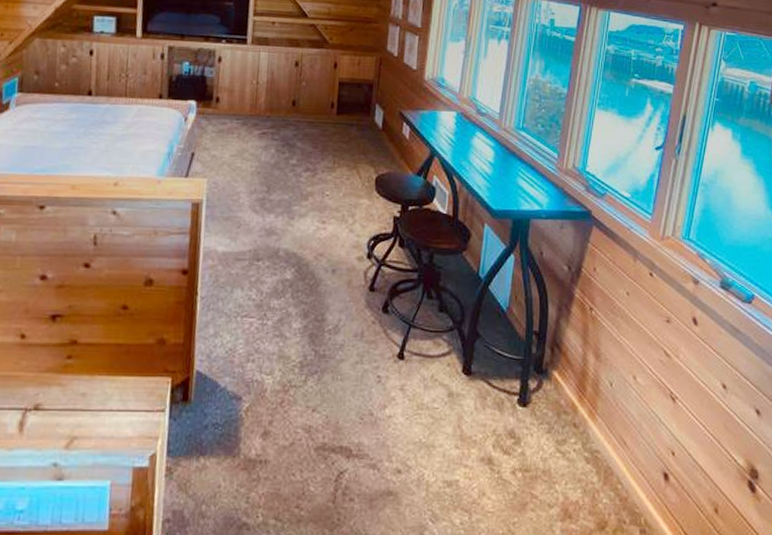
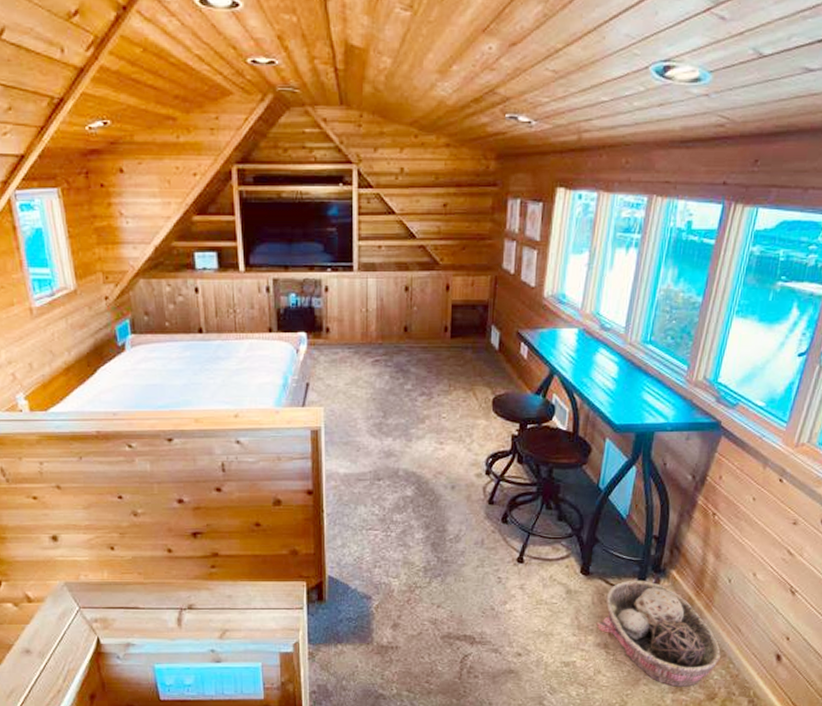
decorative basket: none [479,381,608,513] -> present [596,580,721,687]

